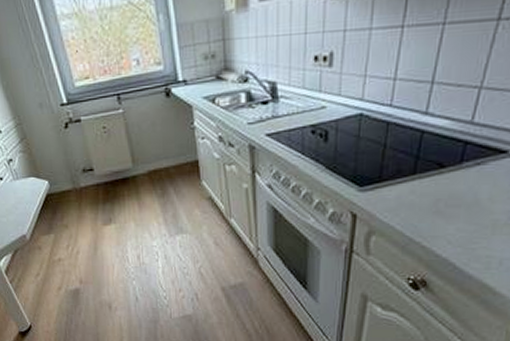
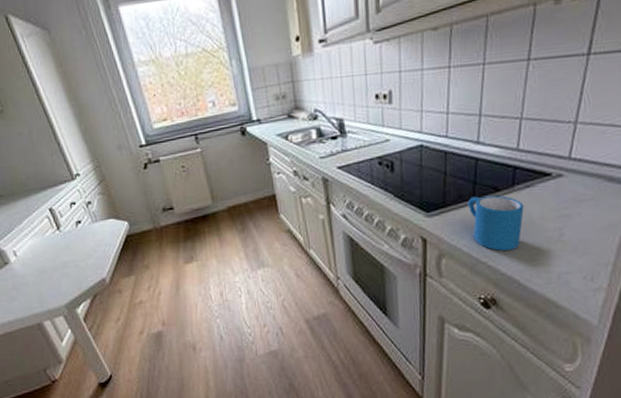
mug: none [406,171,471,231] -> present [467,195,524,251]

